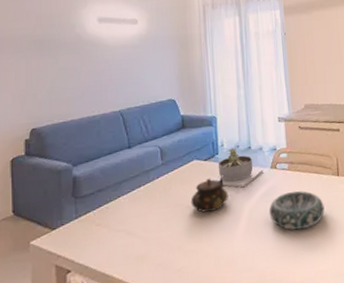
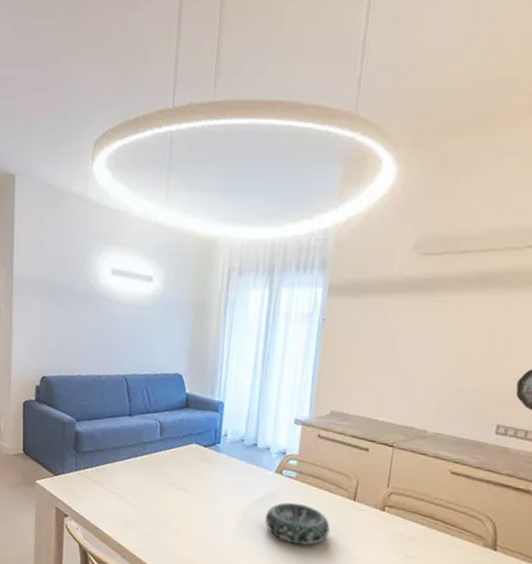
teapot: present [190,175,228,213] -> none [184,465,224,501]
succulent planter: present [211,147,263,188] -> none [208,440,267,485]

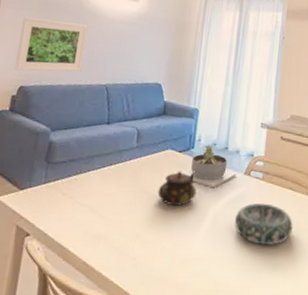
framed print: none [35,304,101,362] -> present [14,17,88,72]
teapot: none [184,465,224,501] -> present [157,171,197,207]
succulent planter: none [208,440,267,485] -> present [182,144,236,188]

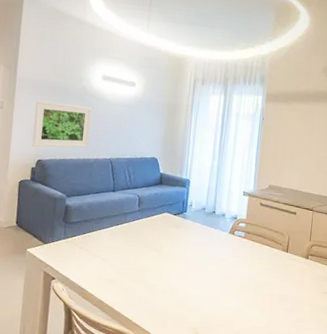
teapot: present [157,171,197,207] -> none [157,230,190,259]
succulent planter: present [182,144,236,188] -> none [177,209,223,244]
decorative bowl: present [234,202,293,245] -> none [221,256,270,289]

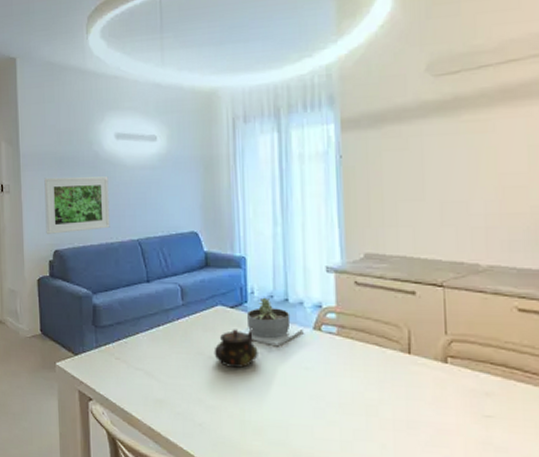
teapot: none [157,230,190,259] -> present [214,328,258,369]
succulent planter: none [177,209,223,244] -> present [238,297,304,347]

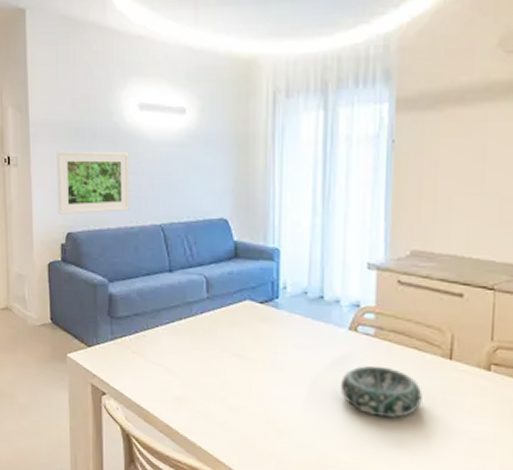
teapot: present [214,328,258,369] -> none [239,326,287,368]
succulent planter: present [238,297,304,347] -> none [267,293,338,347]
decorative bowl: none [309,362,386,412] -> present [340,365,422,418]

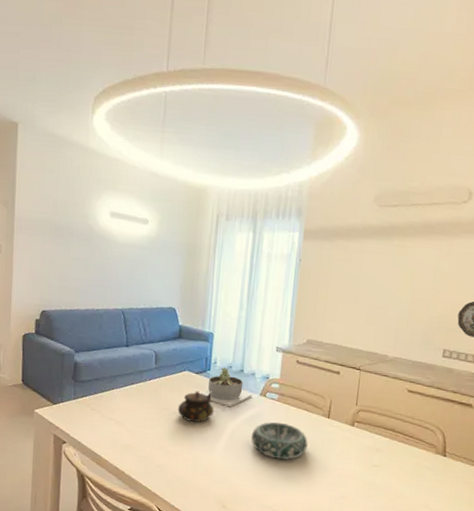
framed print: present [56,151,130,215] -> none [35,243,100,297]
teapot: none [239,326,287,368] -> present [177,391,214,423]
succulent planter: none [267,293,338,347] -> present [199,367,252,408]

